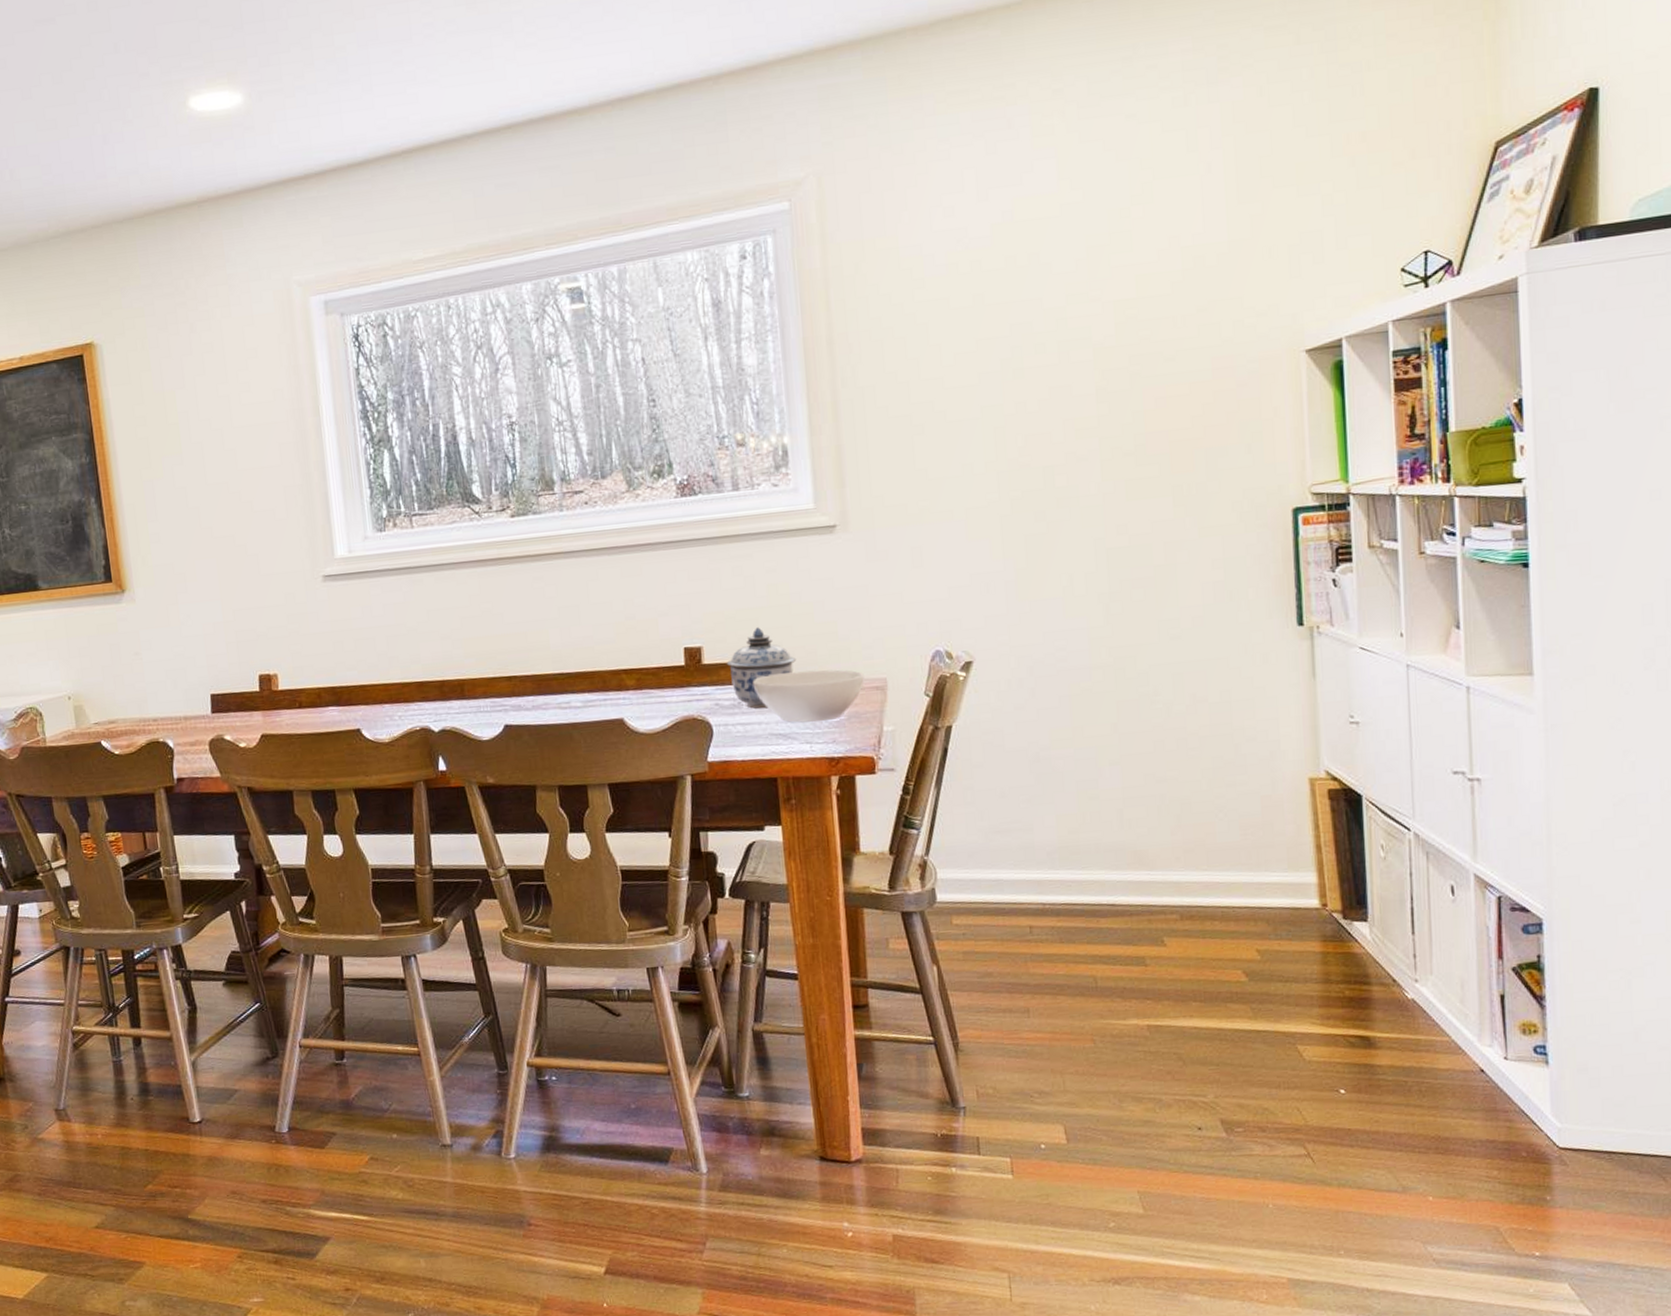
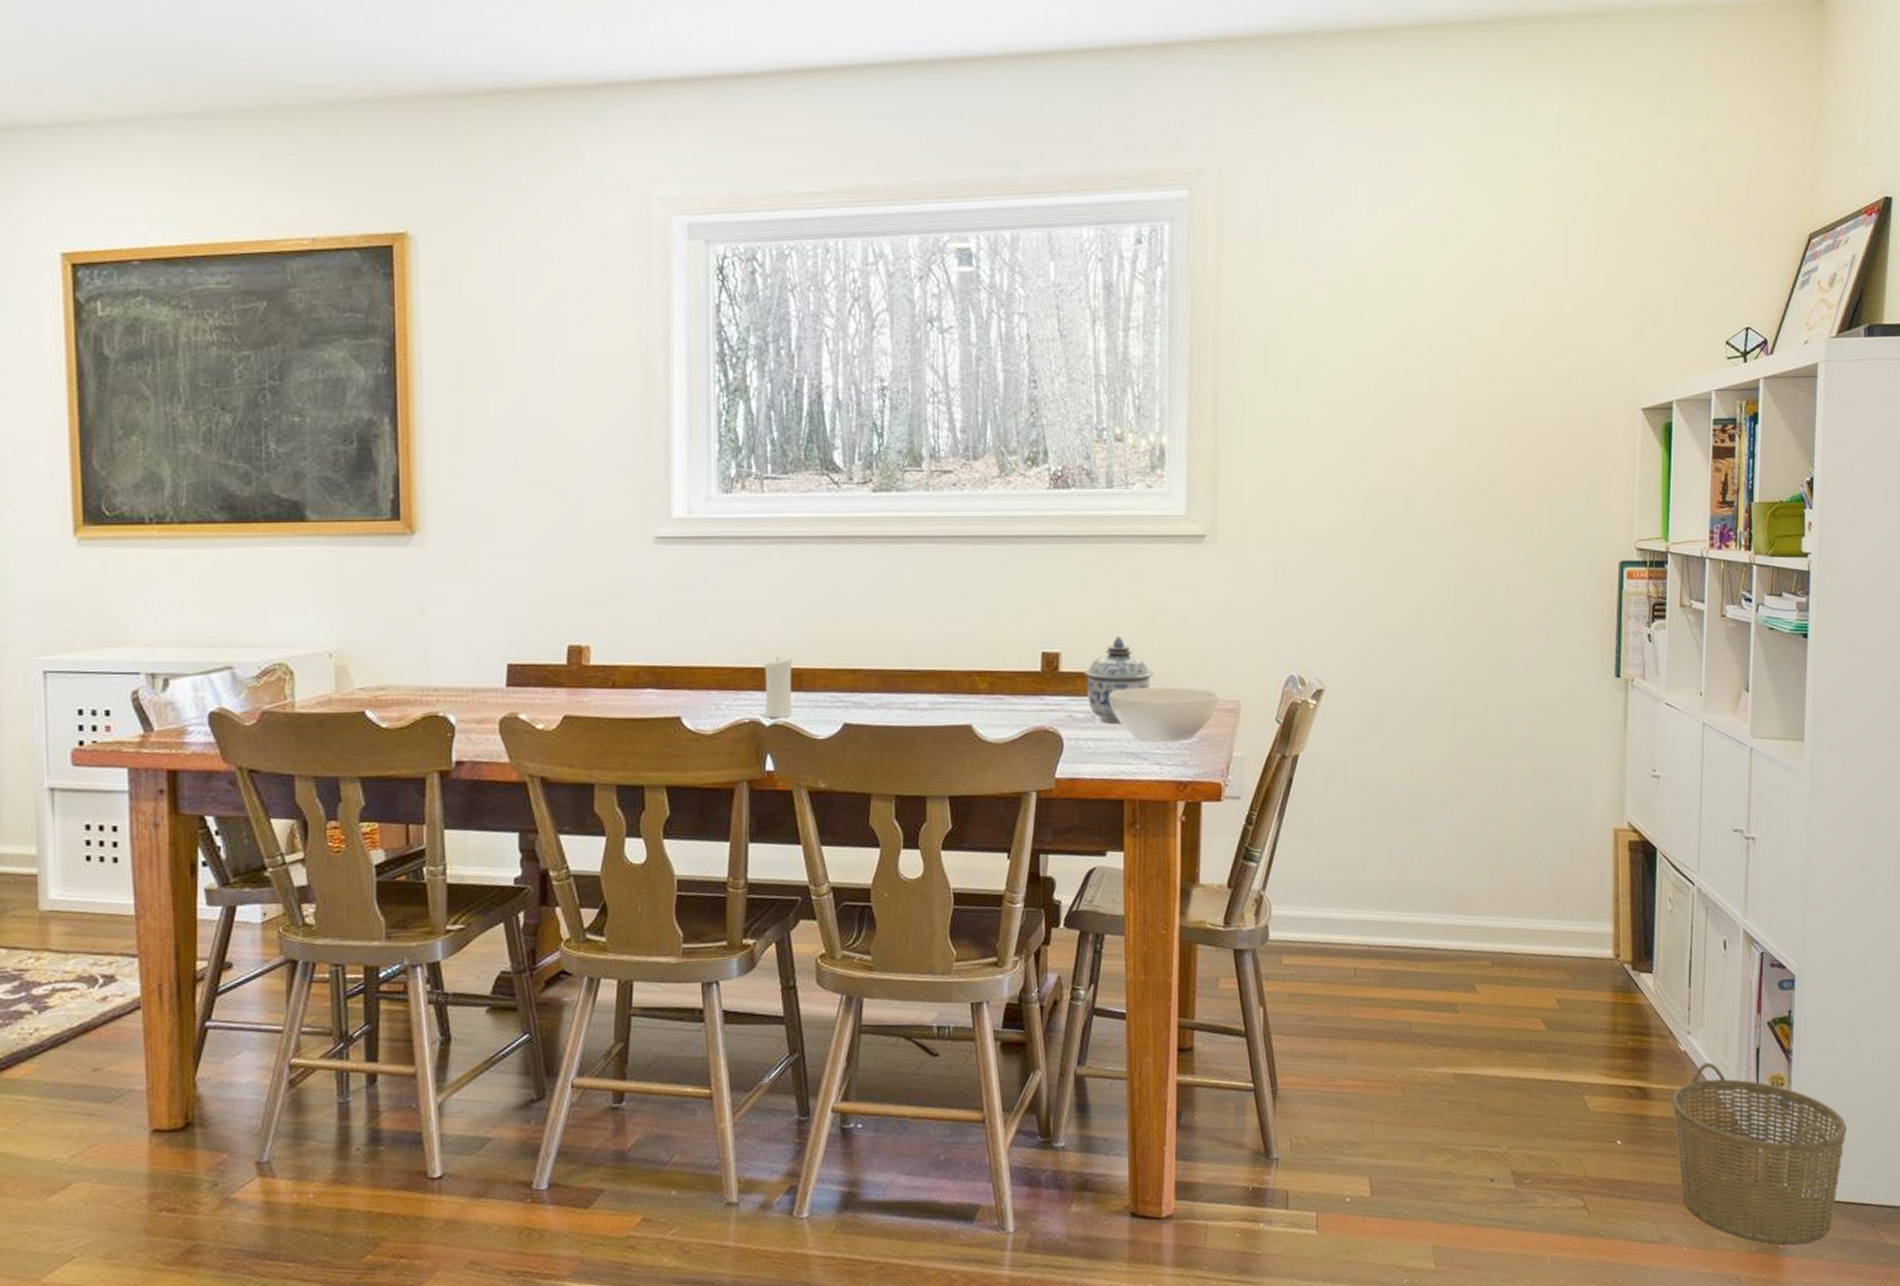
candle: none [428,670,458,725] -> present [761,656,793,718]
basket: none [1401,1010,1621,1196] -> present [1671,1062,1847,1245]

